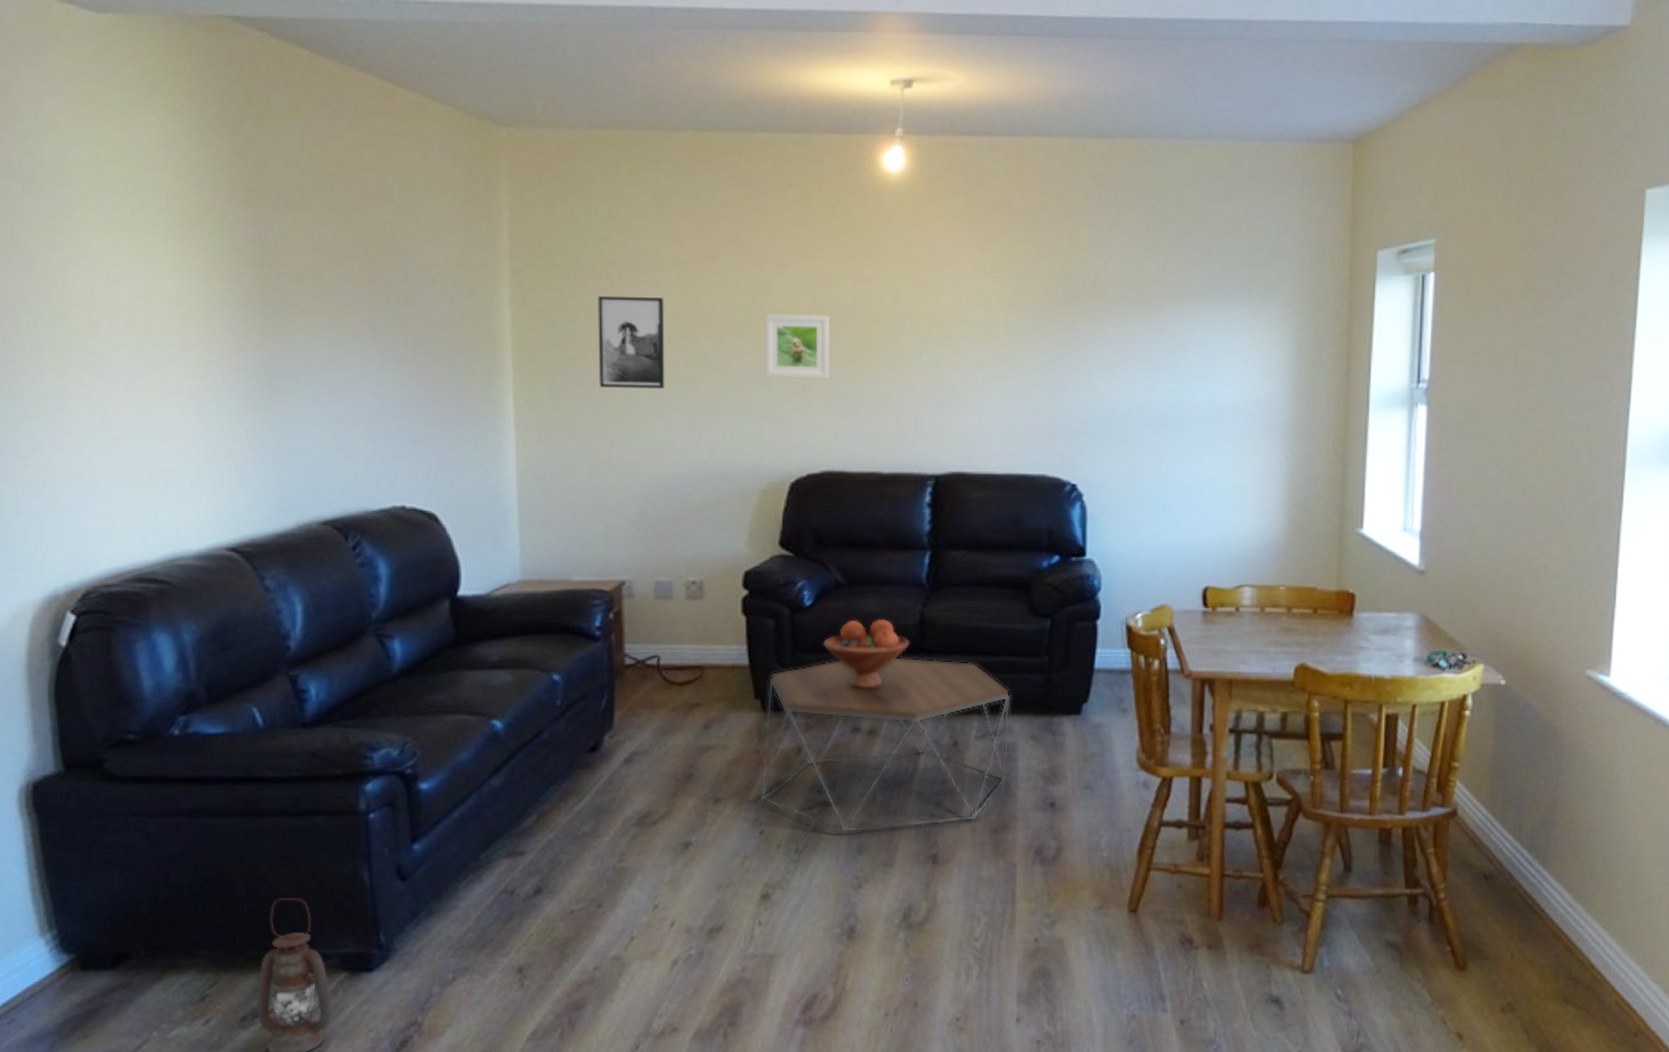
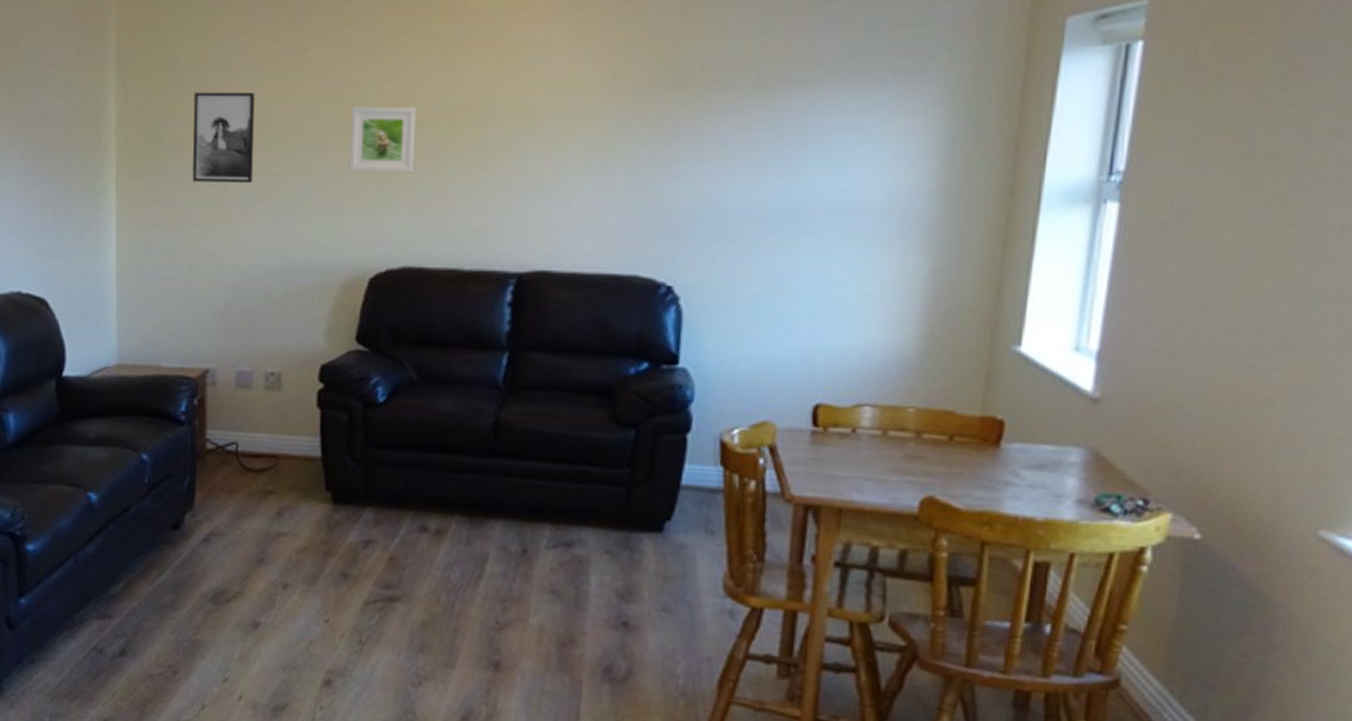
coffee table: present [760,657,1011,833] -> none [326,458,587,632]
fruit bowl: present [823,618,910,689] -> none [394,418,483,489]

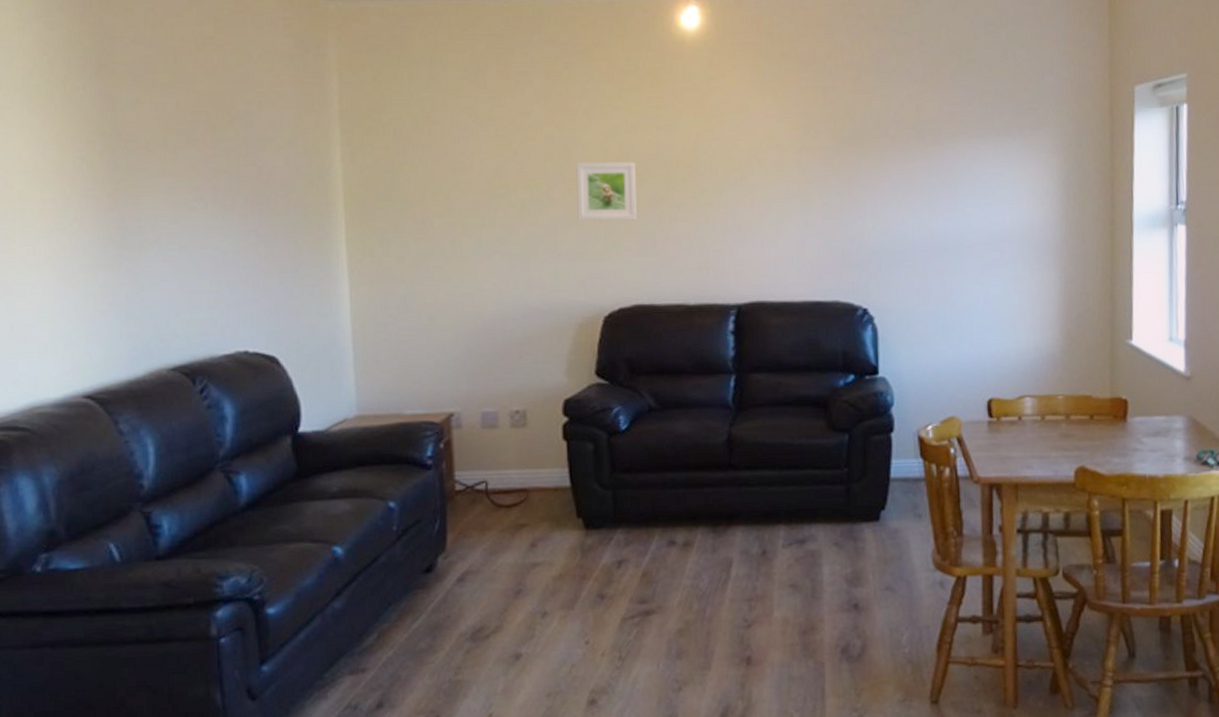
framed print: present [192,92,255,184] -> none [422,150,486,235]

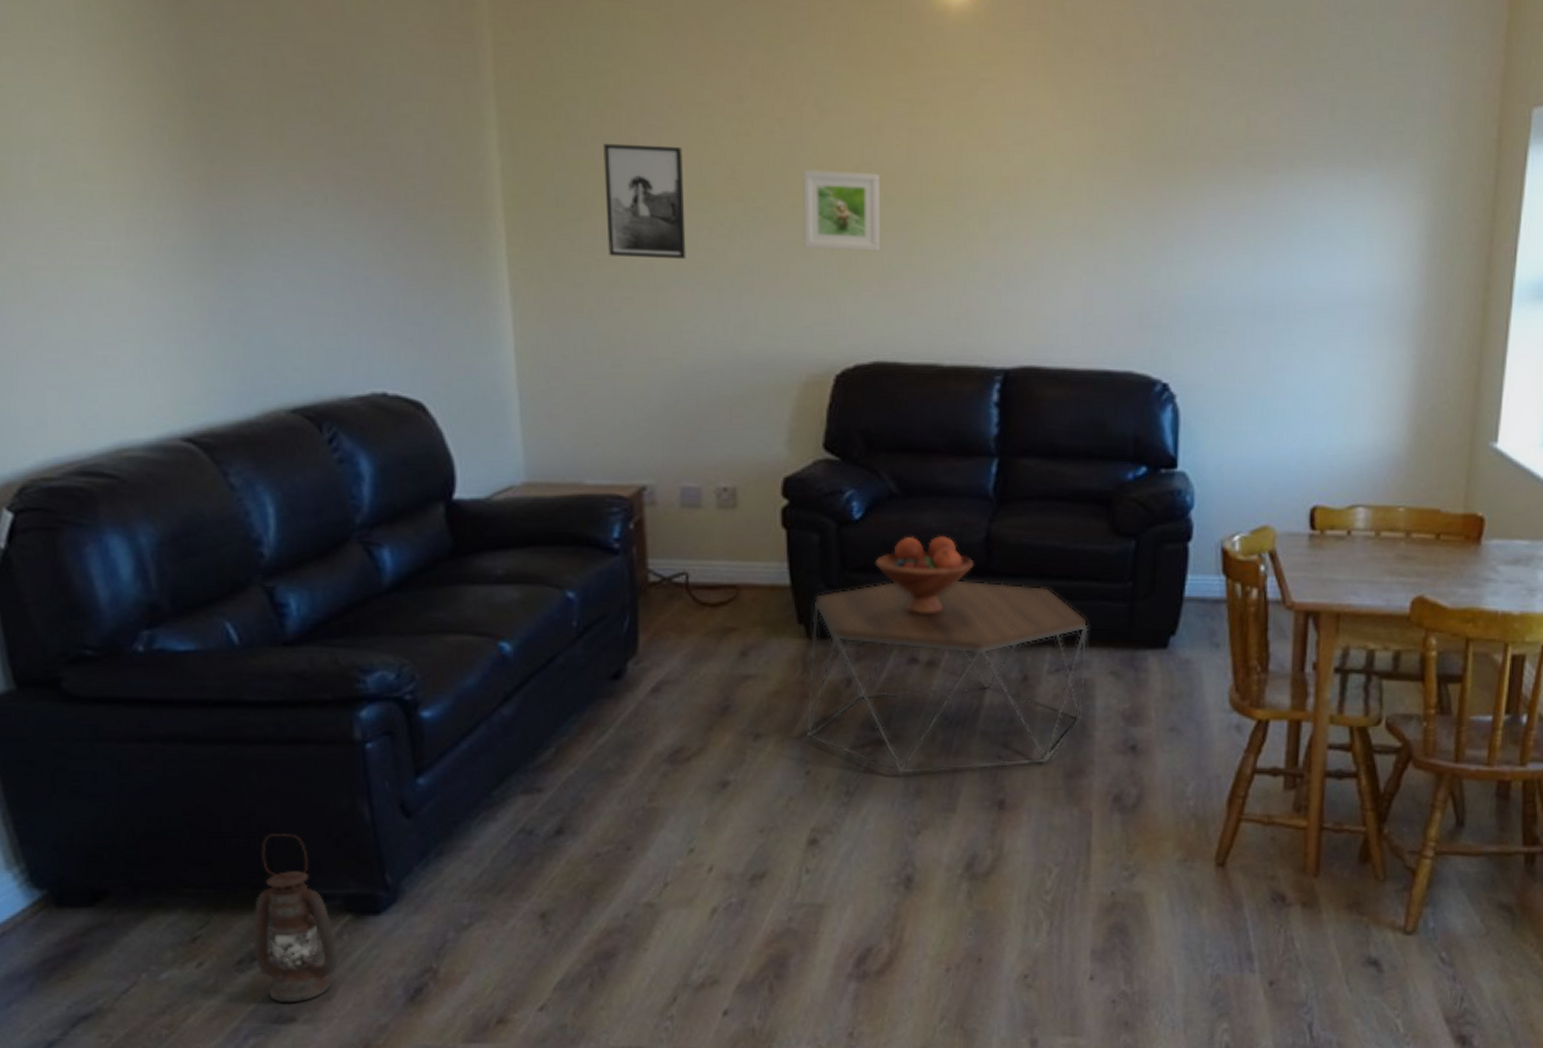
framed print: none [422,150,486,235] -> present [603,143,686,260]
coffee table: none [584,474,814,640] -> present [805,580,1089,775]
fruit bowl: none [638,438,719,505] -> present [875,535,974,615]

